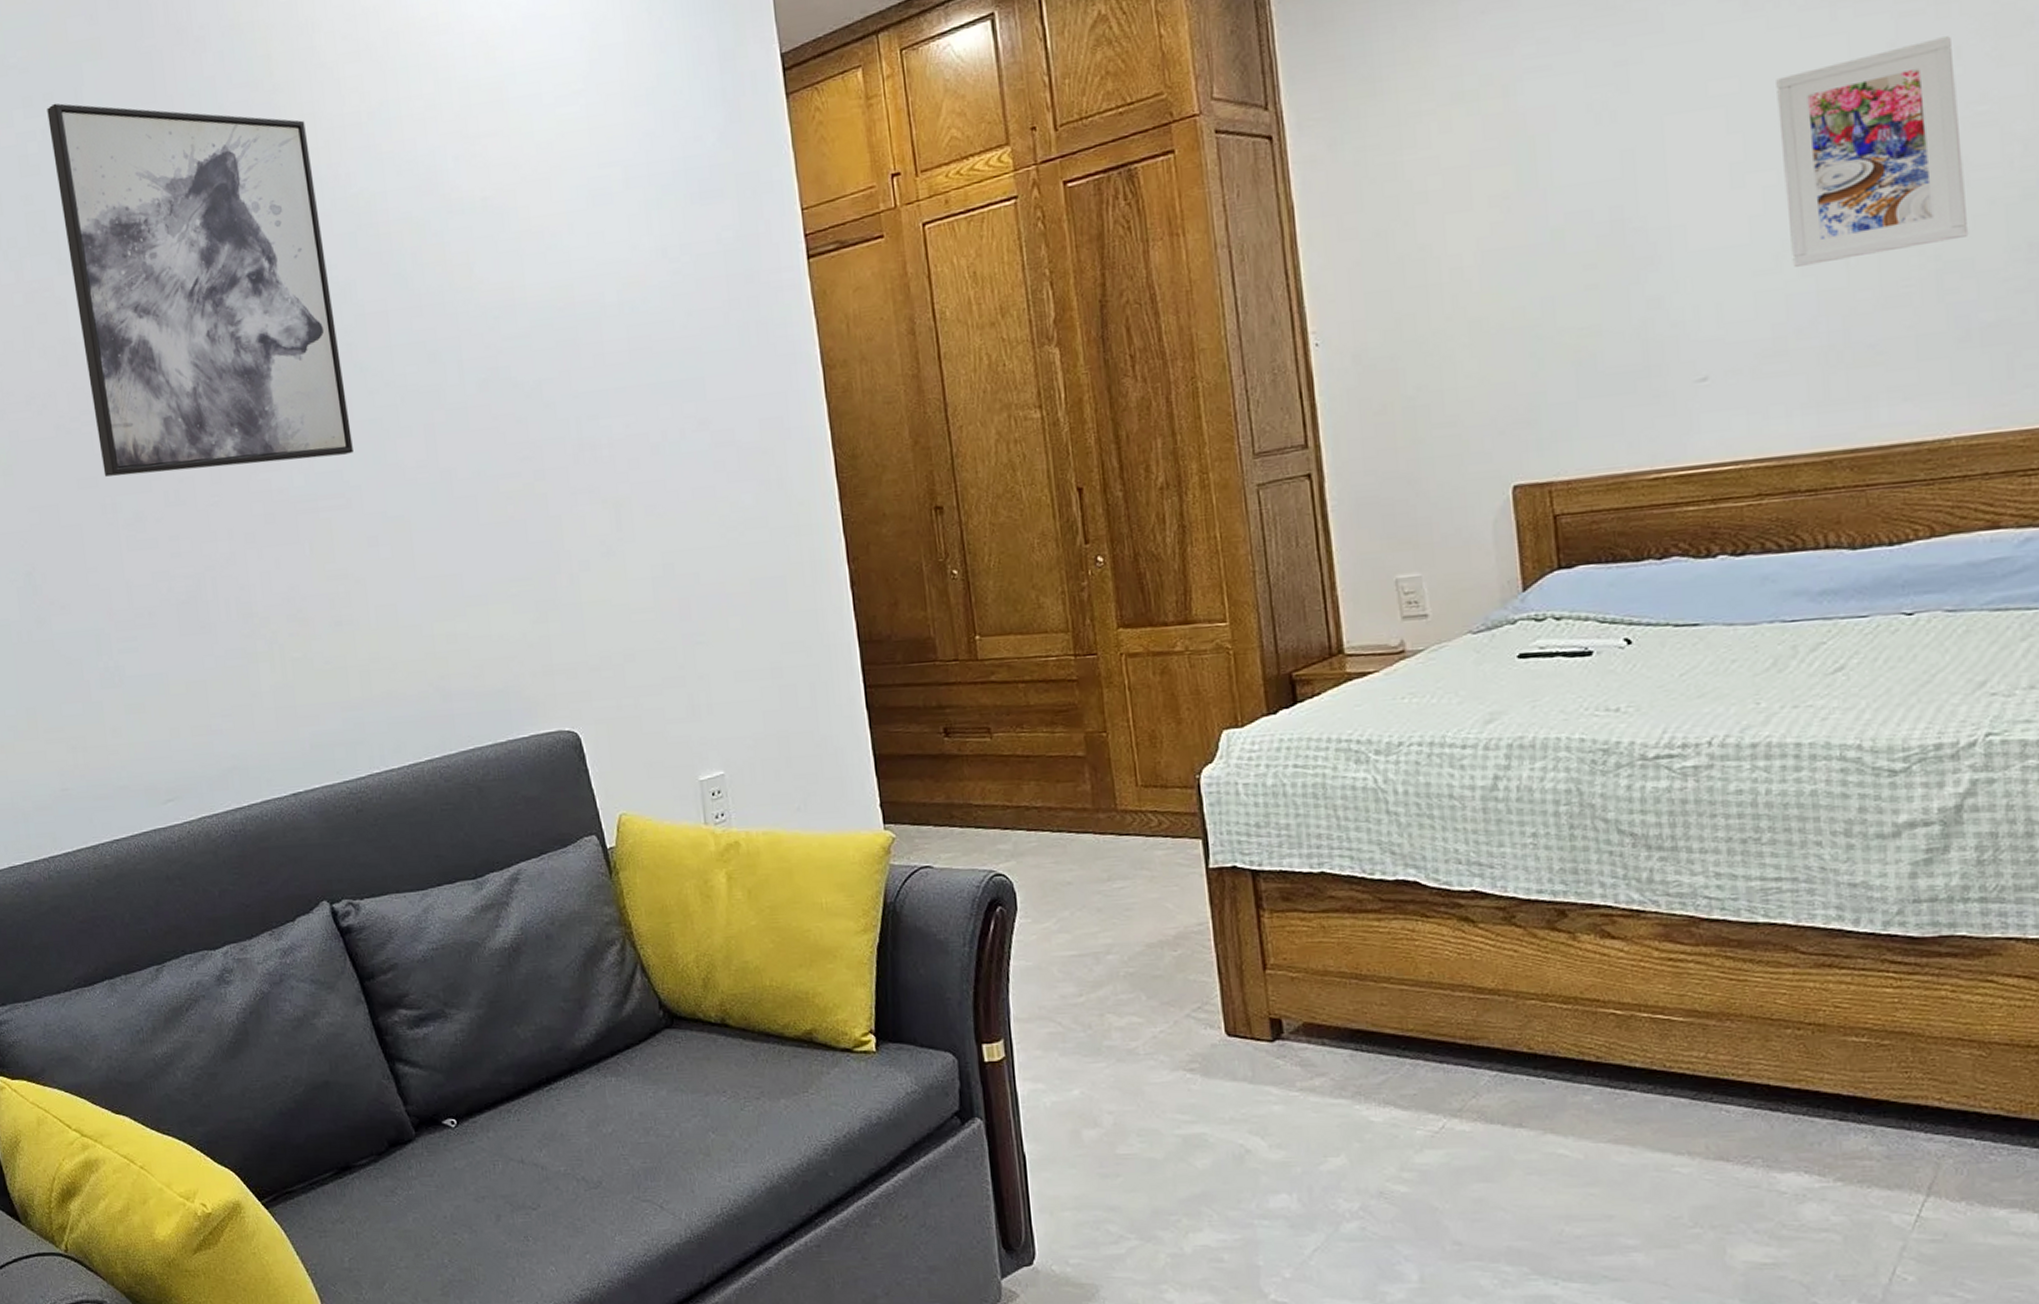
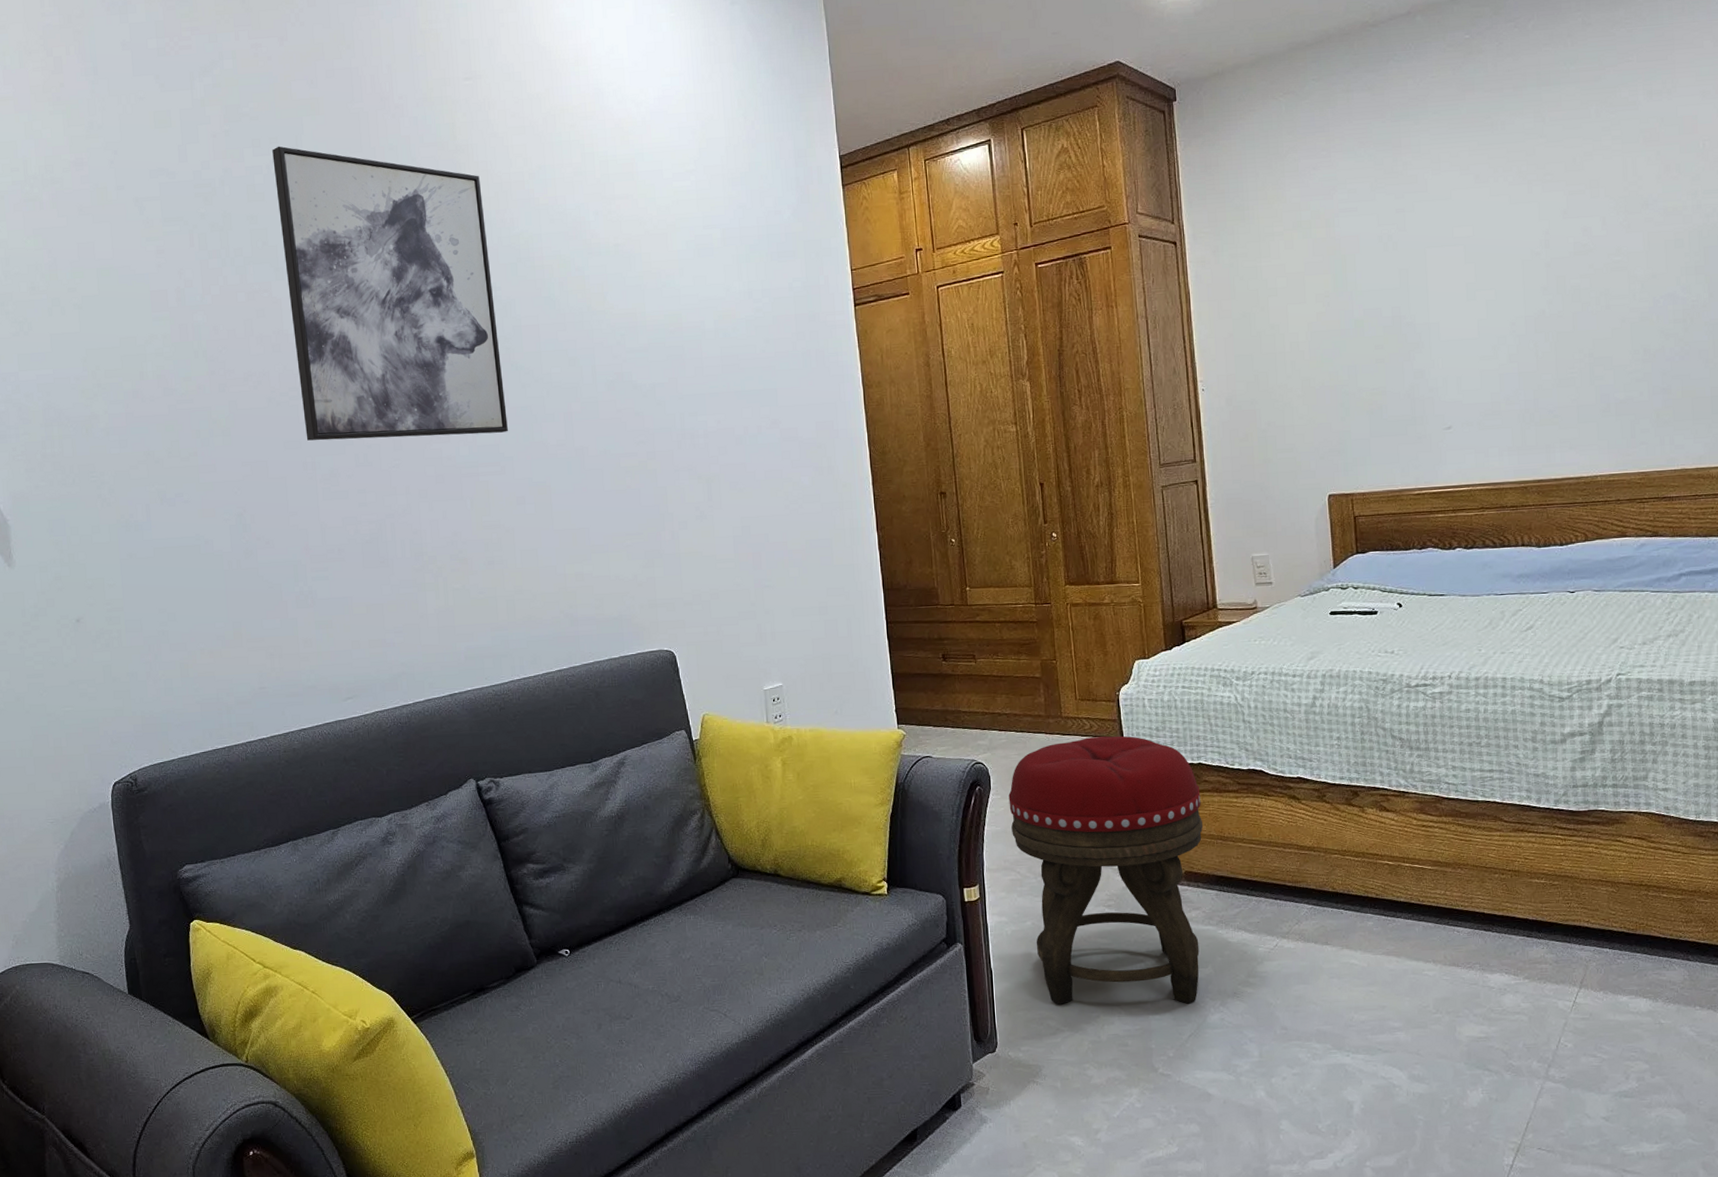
footstool: none [1042,835,1330,1206] -> present [1008,735,1204,1005]
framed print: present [1776,36,1969,267] -> none [1495,210,1609,356]

